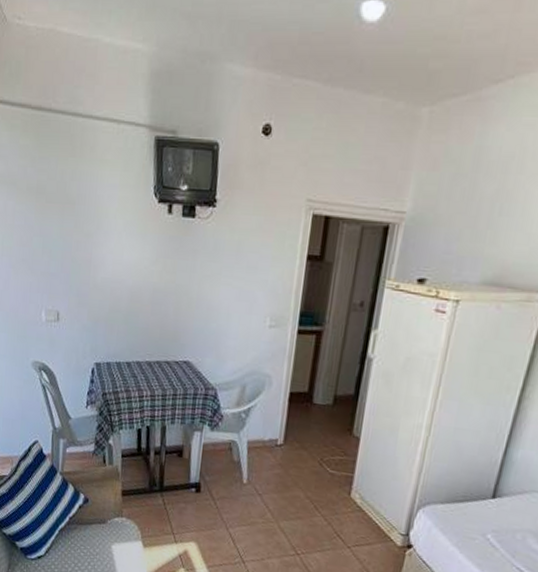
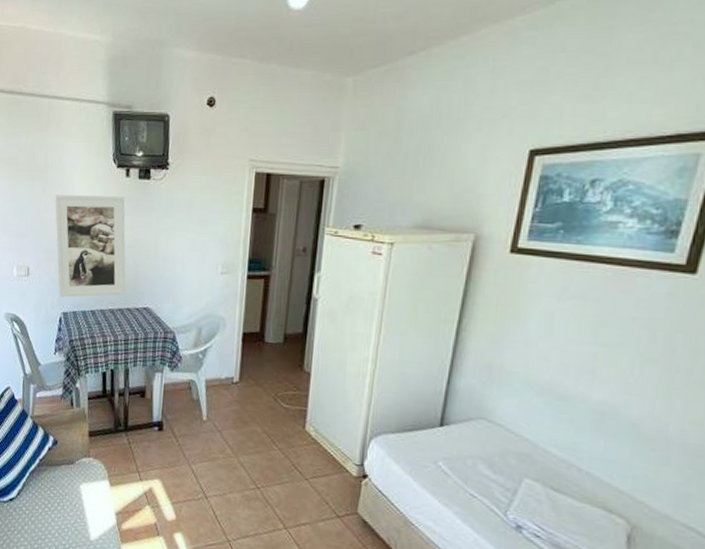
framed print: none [87,231,167,347] -> present [54,195,126,298]

